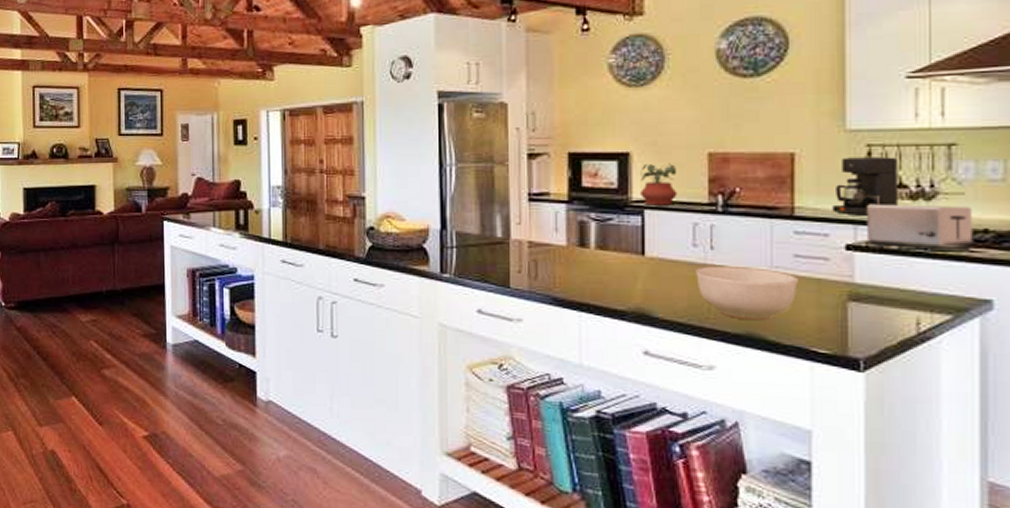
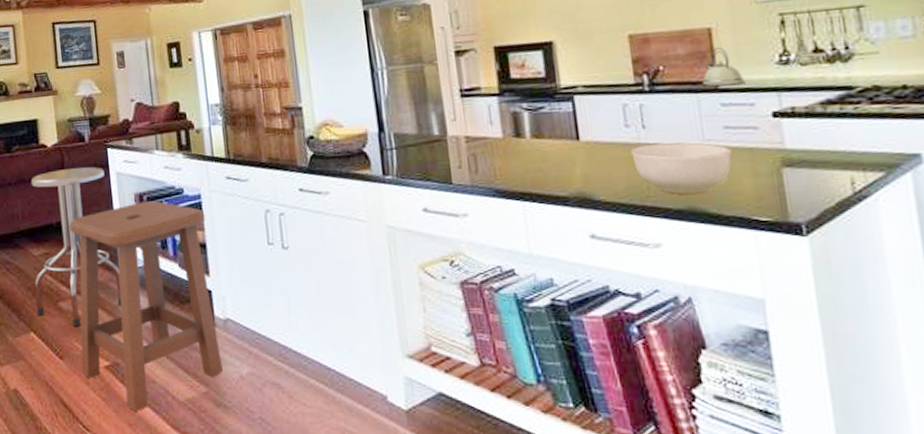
bar stool: none [79,238,166,395] -> present [30,167,122,327]
stool: none [119,277,260,483] -> present [70,201,223,411]
potted plant: present [640,162,678,205] -> none [565,48,604,91]
kettle: none [777,173,823,214] -> present [701,46,746,87]
coffee maker: present [832,157,897,216] -> none [754,23,816,84]
toaster: present [866,204,973,252] -> none [786,64,895,113]

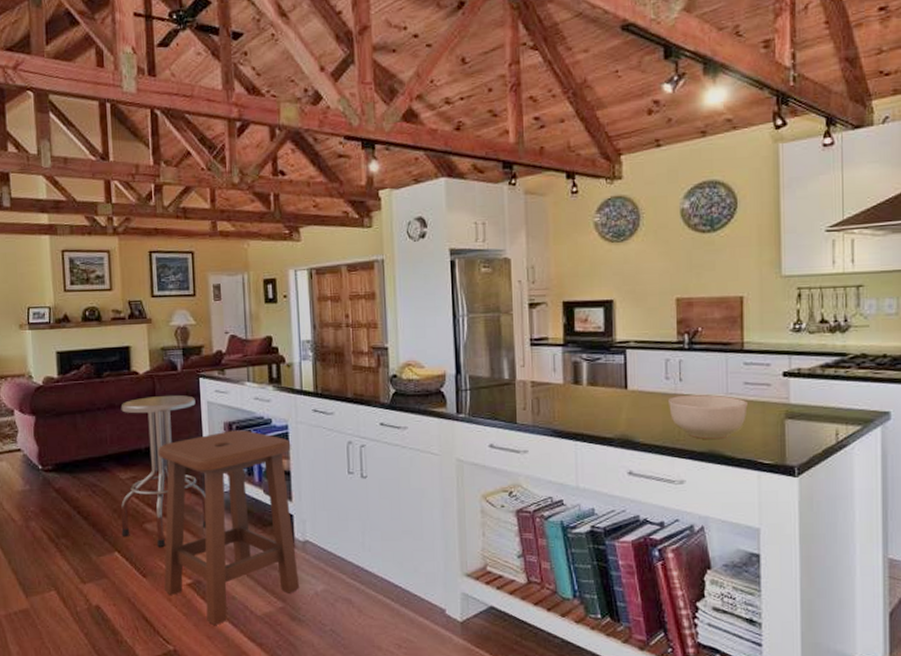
kettle: present [701,46,746,87] -> none [730,313,765,348]

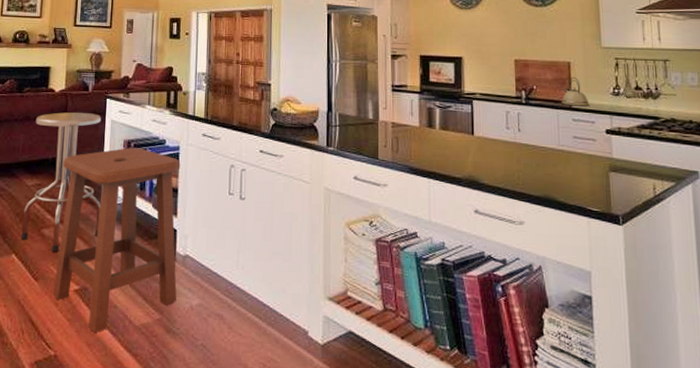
bowl: present [667,394,748,440] -> none [508,143,577,186]
kettle: none [730,313,765,348] -> present [561,76,590,107]

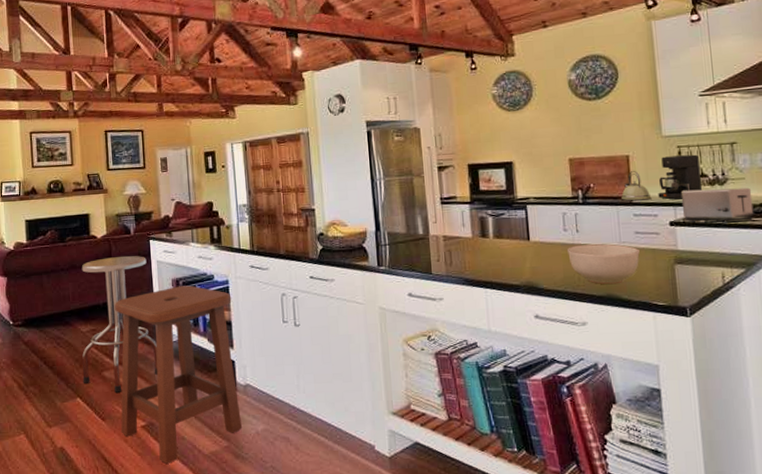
bowl: none [508,143,577,186] -> present [566,243,640,285]
coffee maker: none [596,66,636,109] -> present [658,154,702,200]
toaster: none [617,100,684,137] -> present [680,187,754,223]

